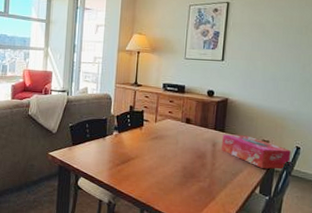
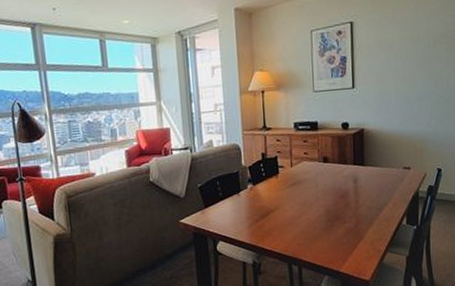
tissue box: present [221,134,291,170] -> none [363,165,433,198]

